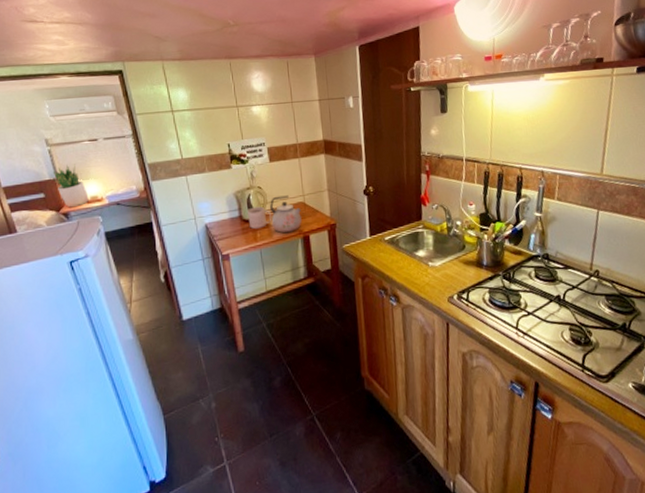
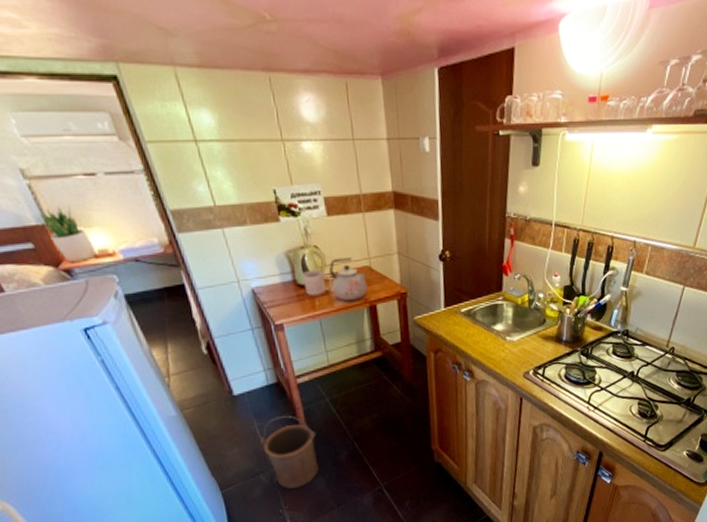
bucket: none [203,340,254,416] -> present [260,415,319,490]

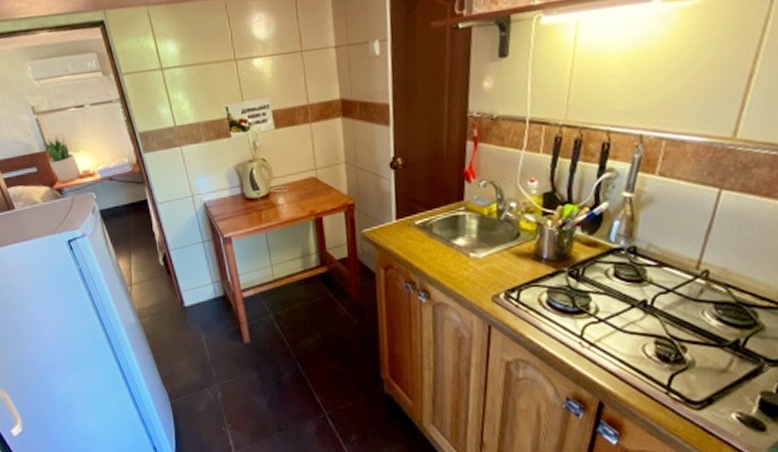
bucket: present [260,415,319,490] -> none [207,330,262,408]
mug: present [301,269,333,295] -> none [249,182,279,208]
kettle: present [329,257,368,301] -> none [276,169,314,213]

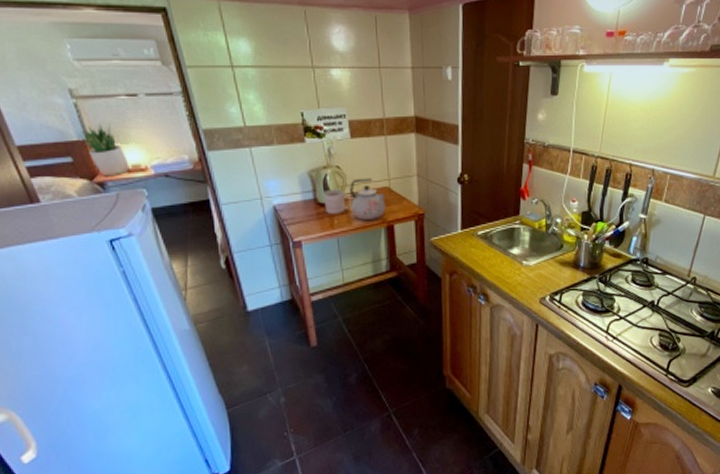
mug: none [249,182,279,208] -> present [322,189,352,214]
kettle: none [276,169,314,213] -> present [350,178,386,220]

